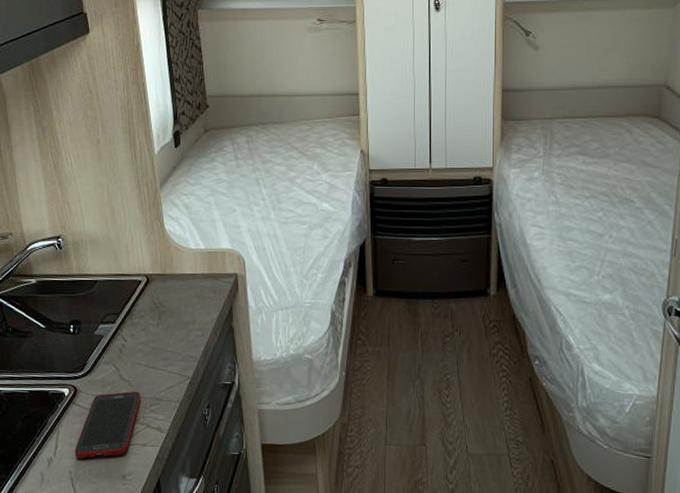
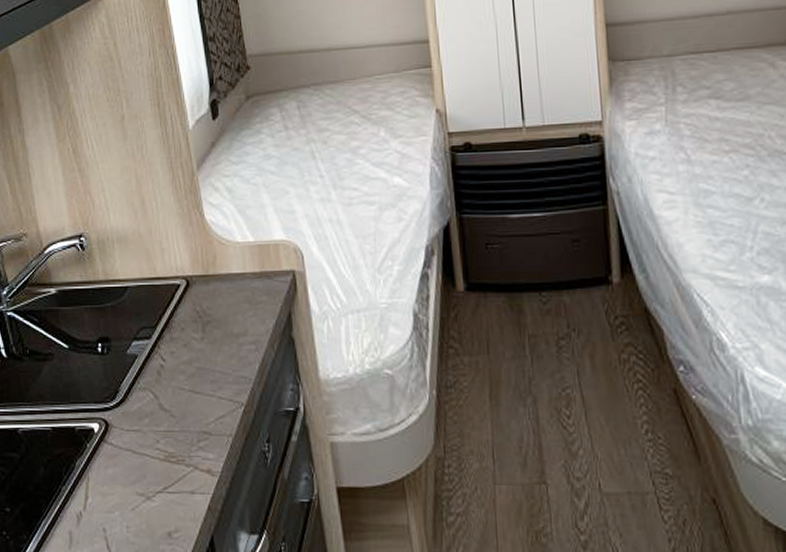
cell phone: present [74,391,141,458] -> none [108,423,185,511]

